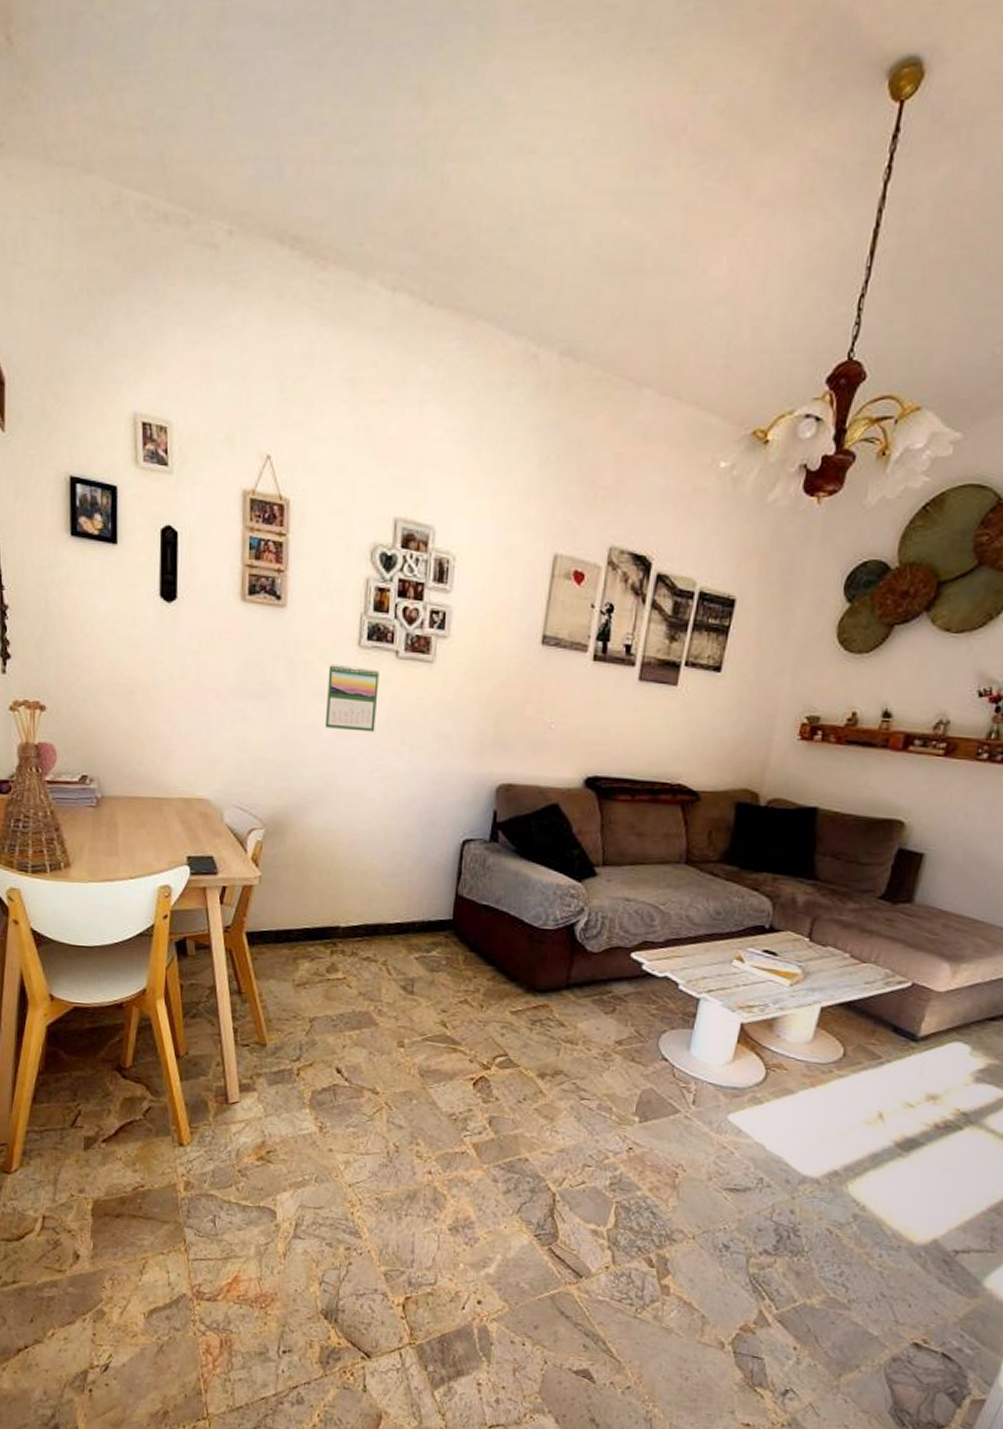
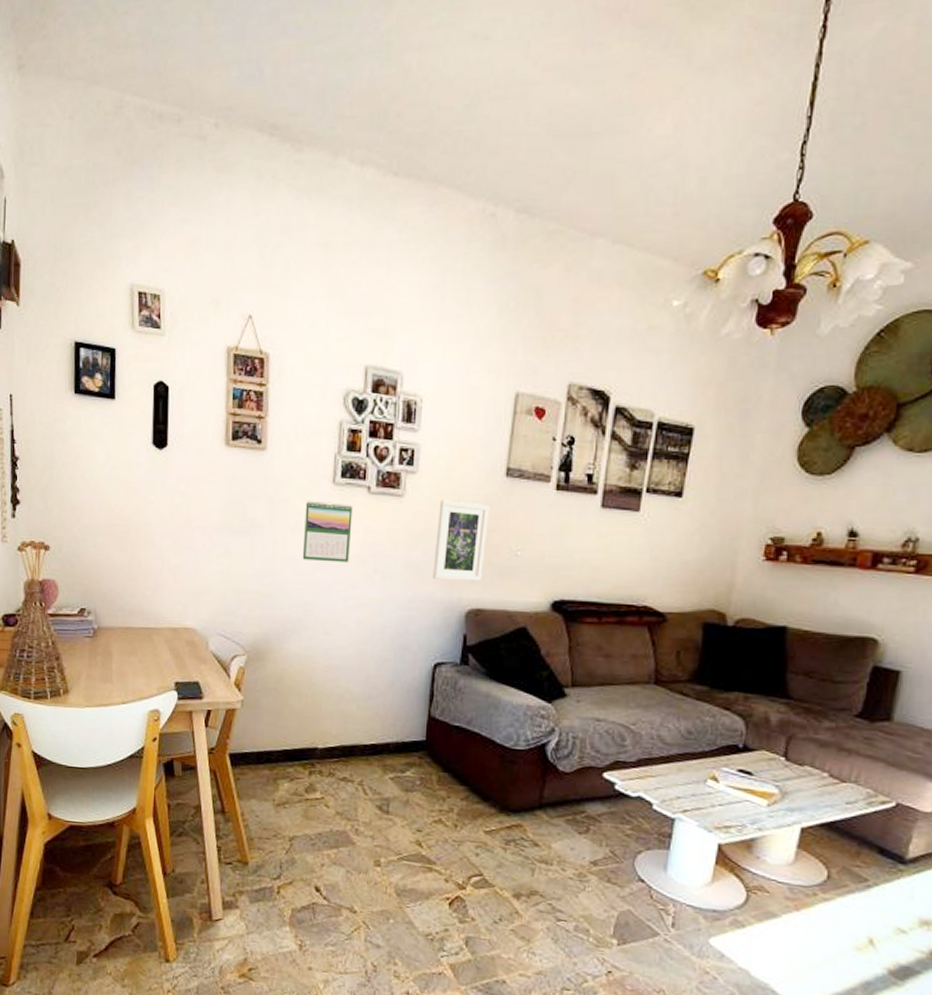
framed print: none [463,668,524,755] -> present [433,500,489,581]

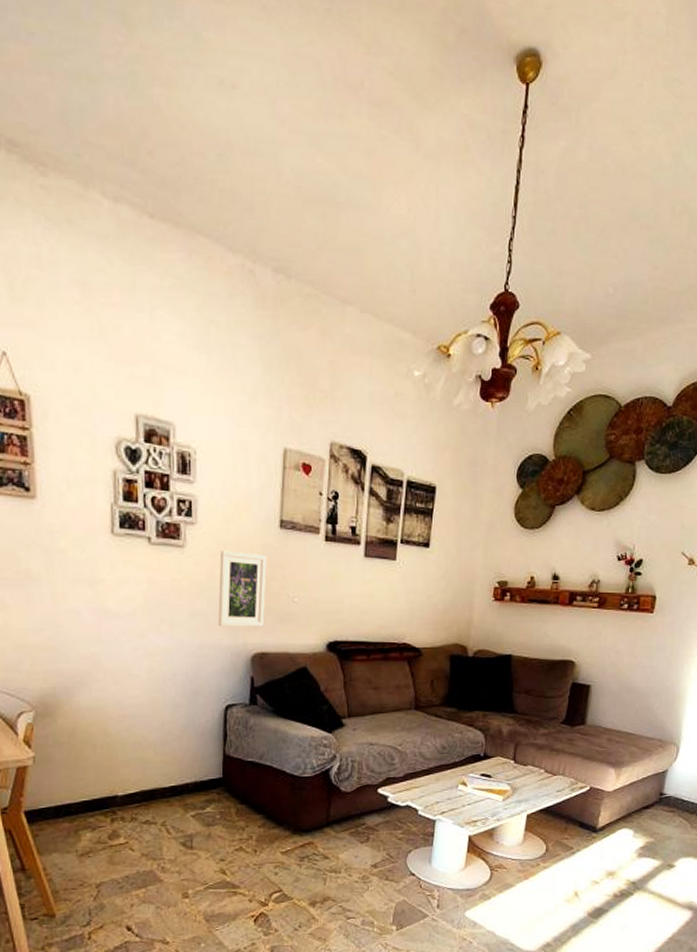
calendar: present [302,500,353,563] -> none [84,551,135,613]

